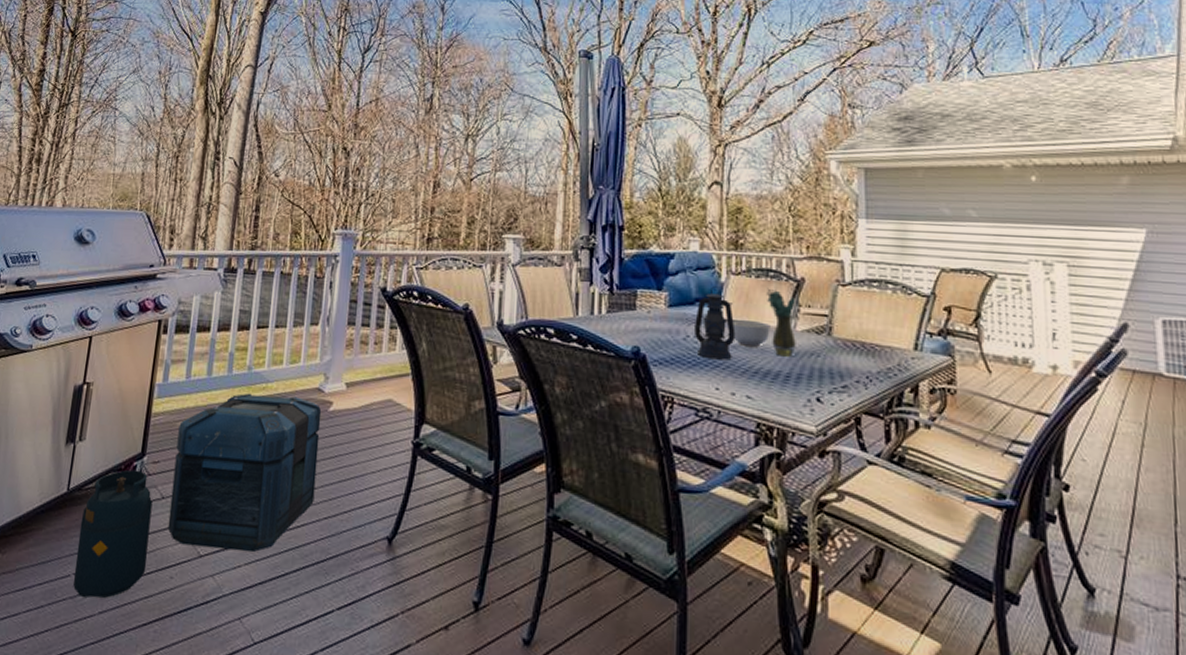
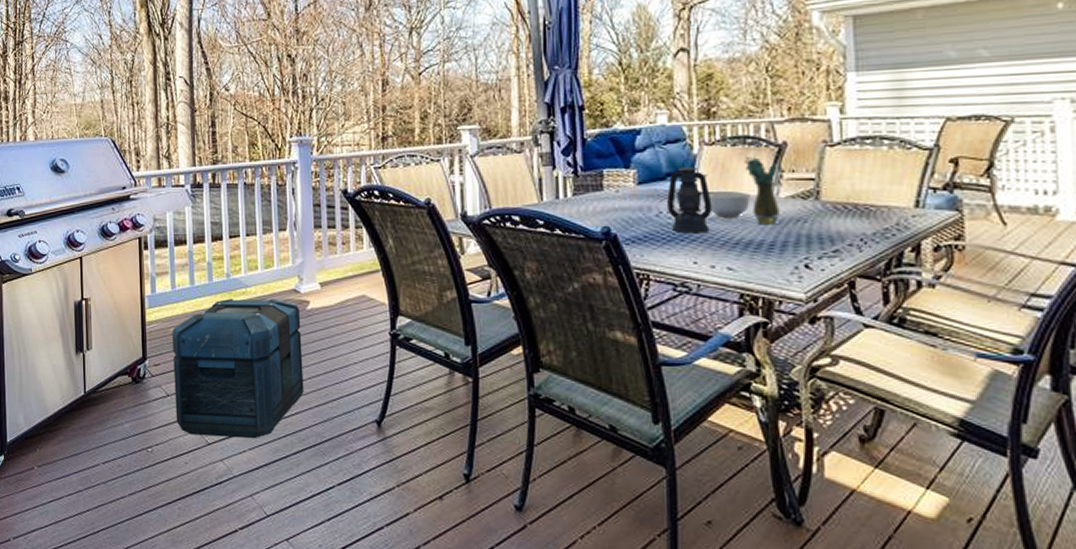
tank: present [73,469,153,598] -> none [100,372,162,482]

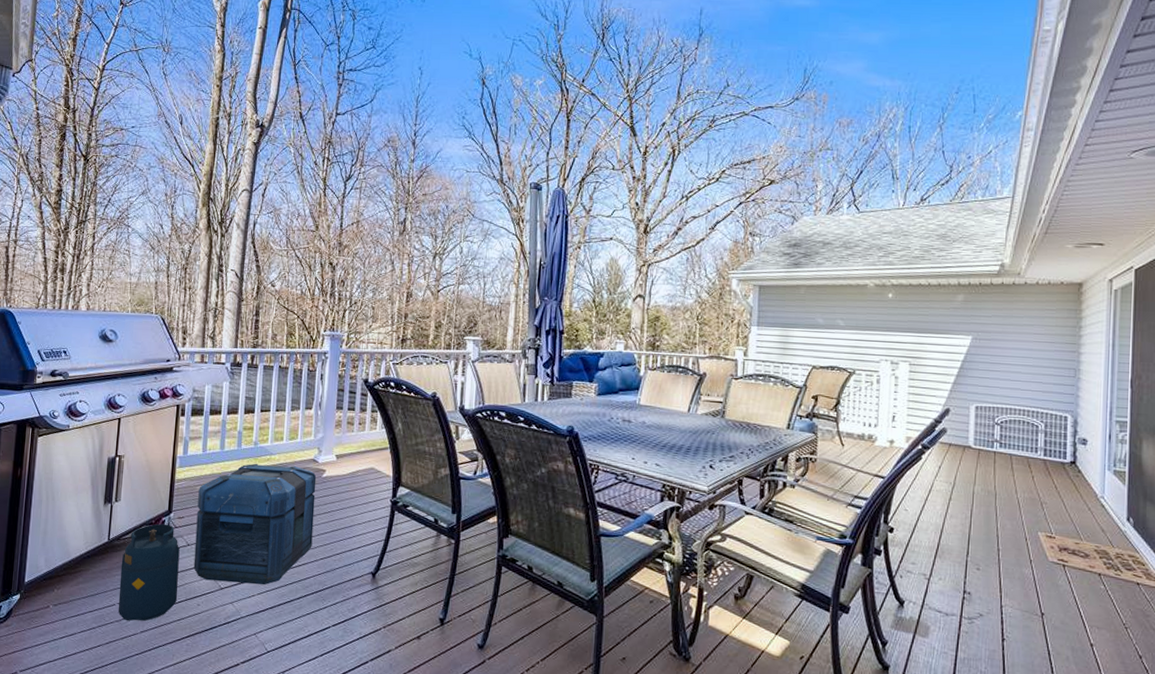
tank: none [100,372,162,482] -> present [118,523,180,621]
lantern: present [666,159,713,234] -> none [616,379,650,437]
bowl: present [708,190,751,217] -> none [647,405,677,426]
vase: present [743,156,780,225] -> none [675,380,698,434]

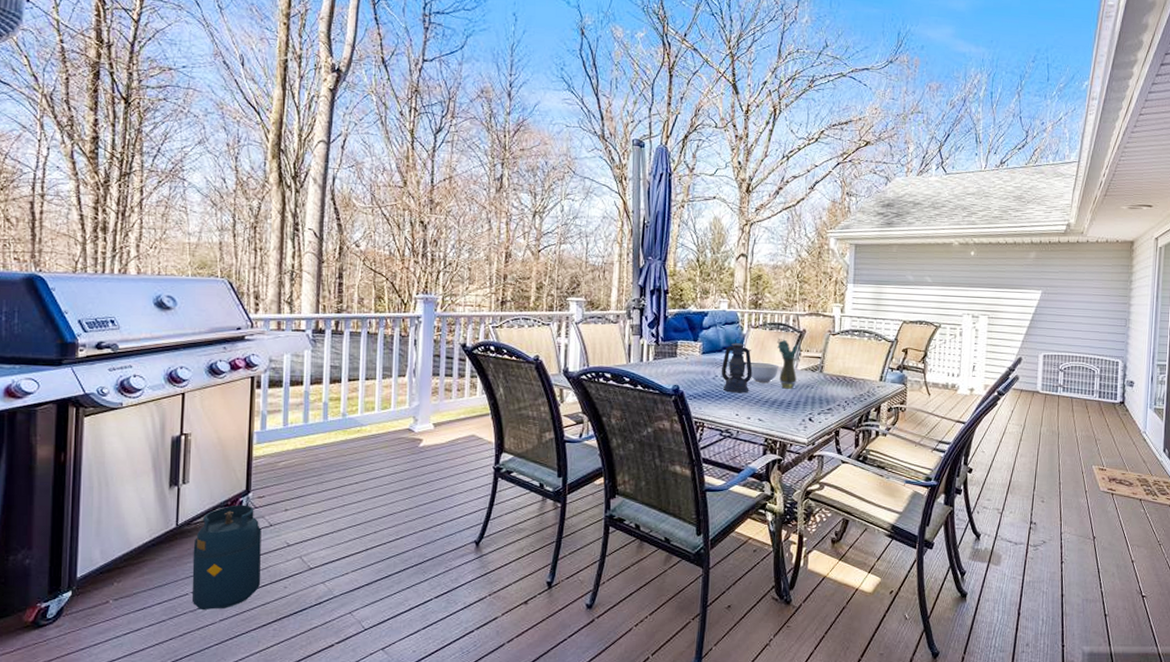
storage crate: present [193,463,317,585] -> none [278,435,413,562]
lantern: none [616,379,650,437] -> present [721,337,753,393]
bowl: none [647,405,677,426] -> present [750,362,779,382]
vase: none [675,380,698,434] -> present [776,338,798,389]

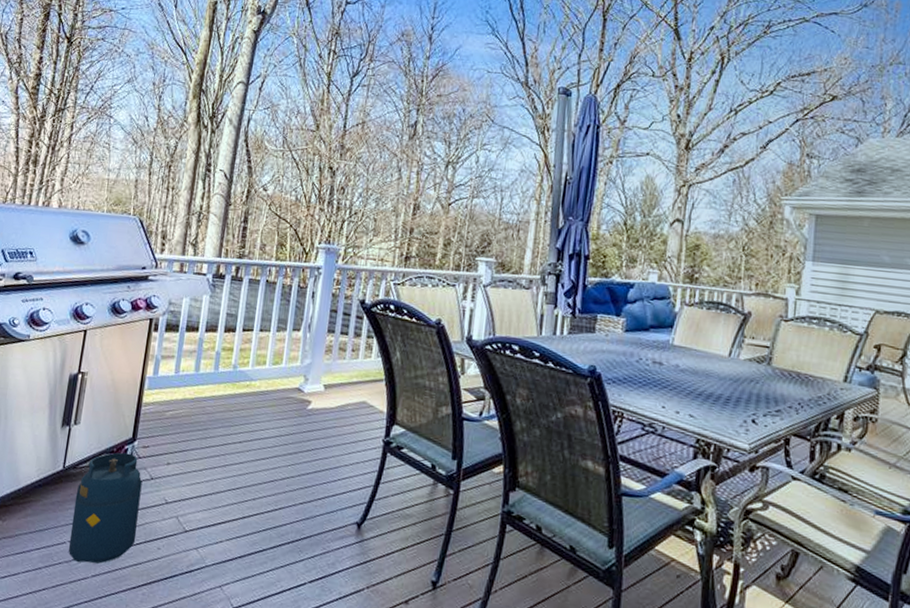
lantern: present [721,337,753,393] -> none [646,315,685,382]
bowl: present [750,362,779,382] -> none [682,346,716,372]
vase: present [776,338,798,389] -> none [714,319,741,382]

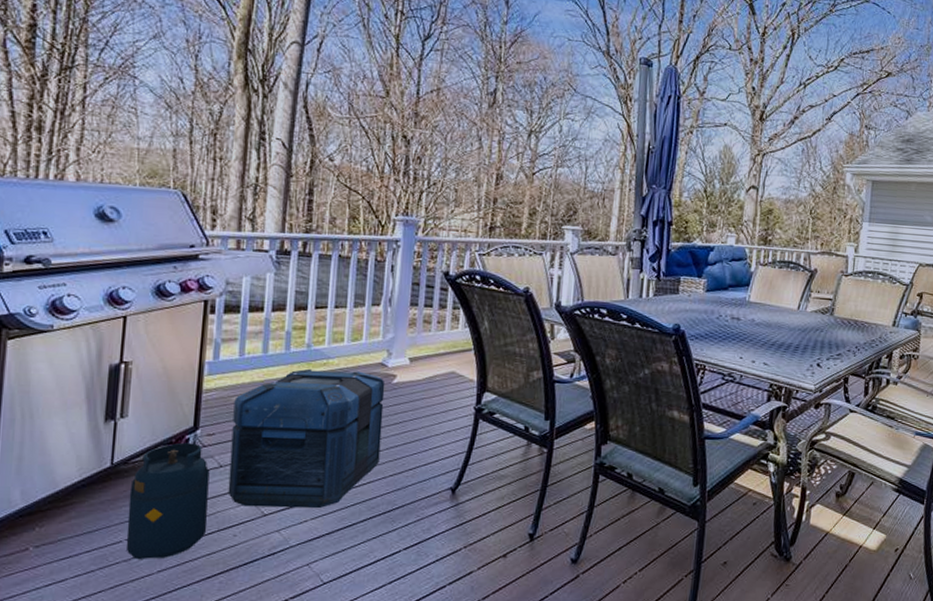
storage crate: none [156,389,301,530] -> present [228,368,385,509]

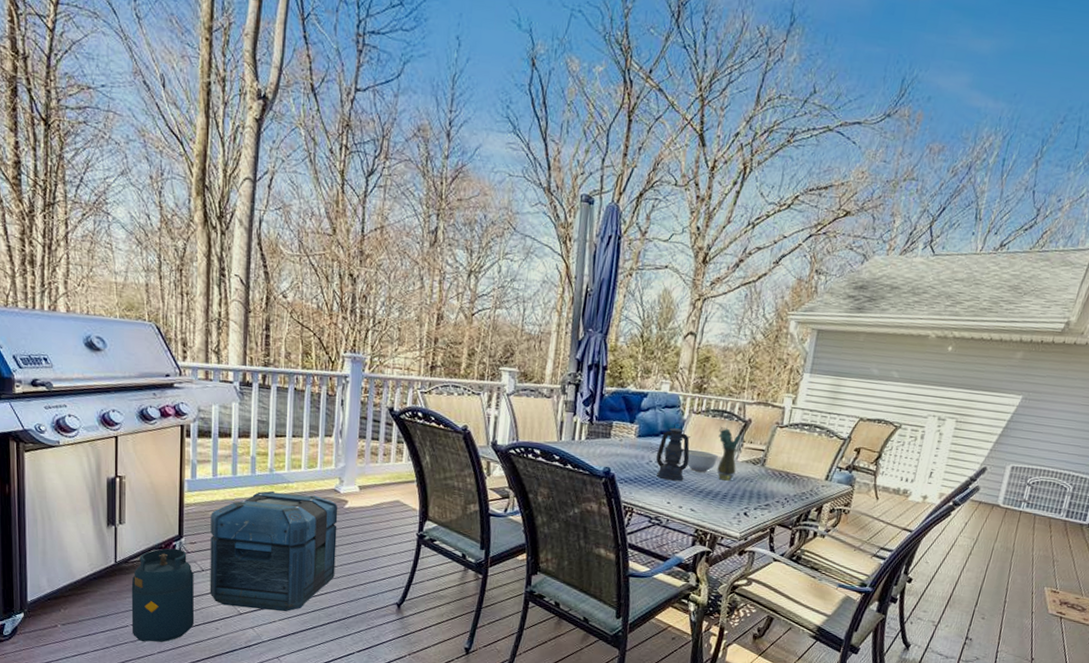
lantern: none [725,275,759,335] -> present [655,422,690,481]
bowl: none [757,302,787,324] -> present [687,450,718,472]
vase: none [785,277,809,332] -> present [717,426,741,481]

